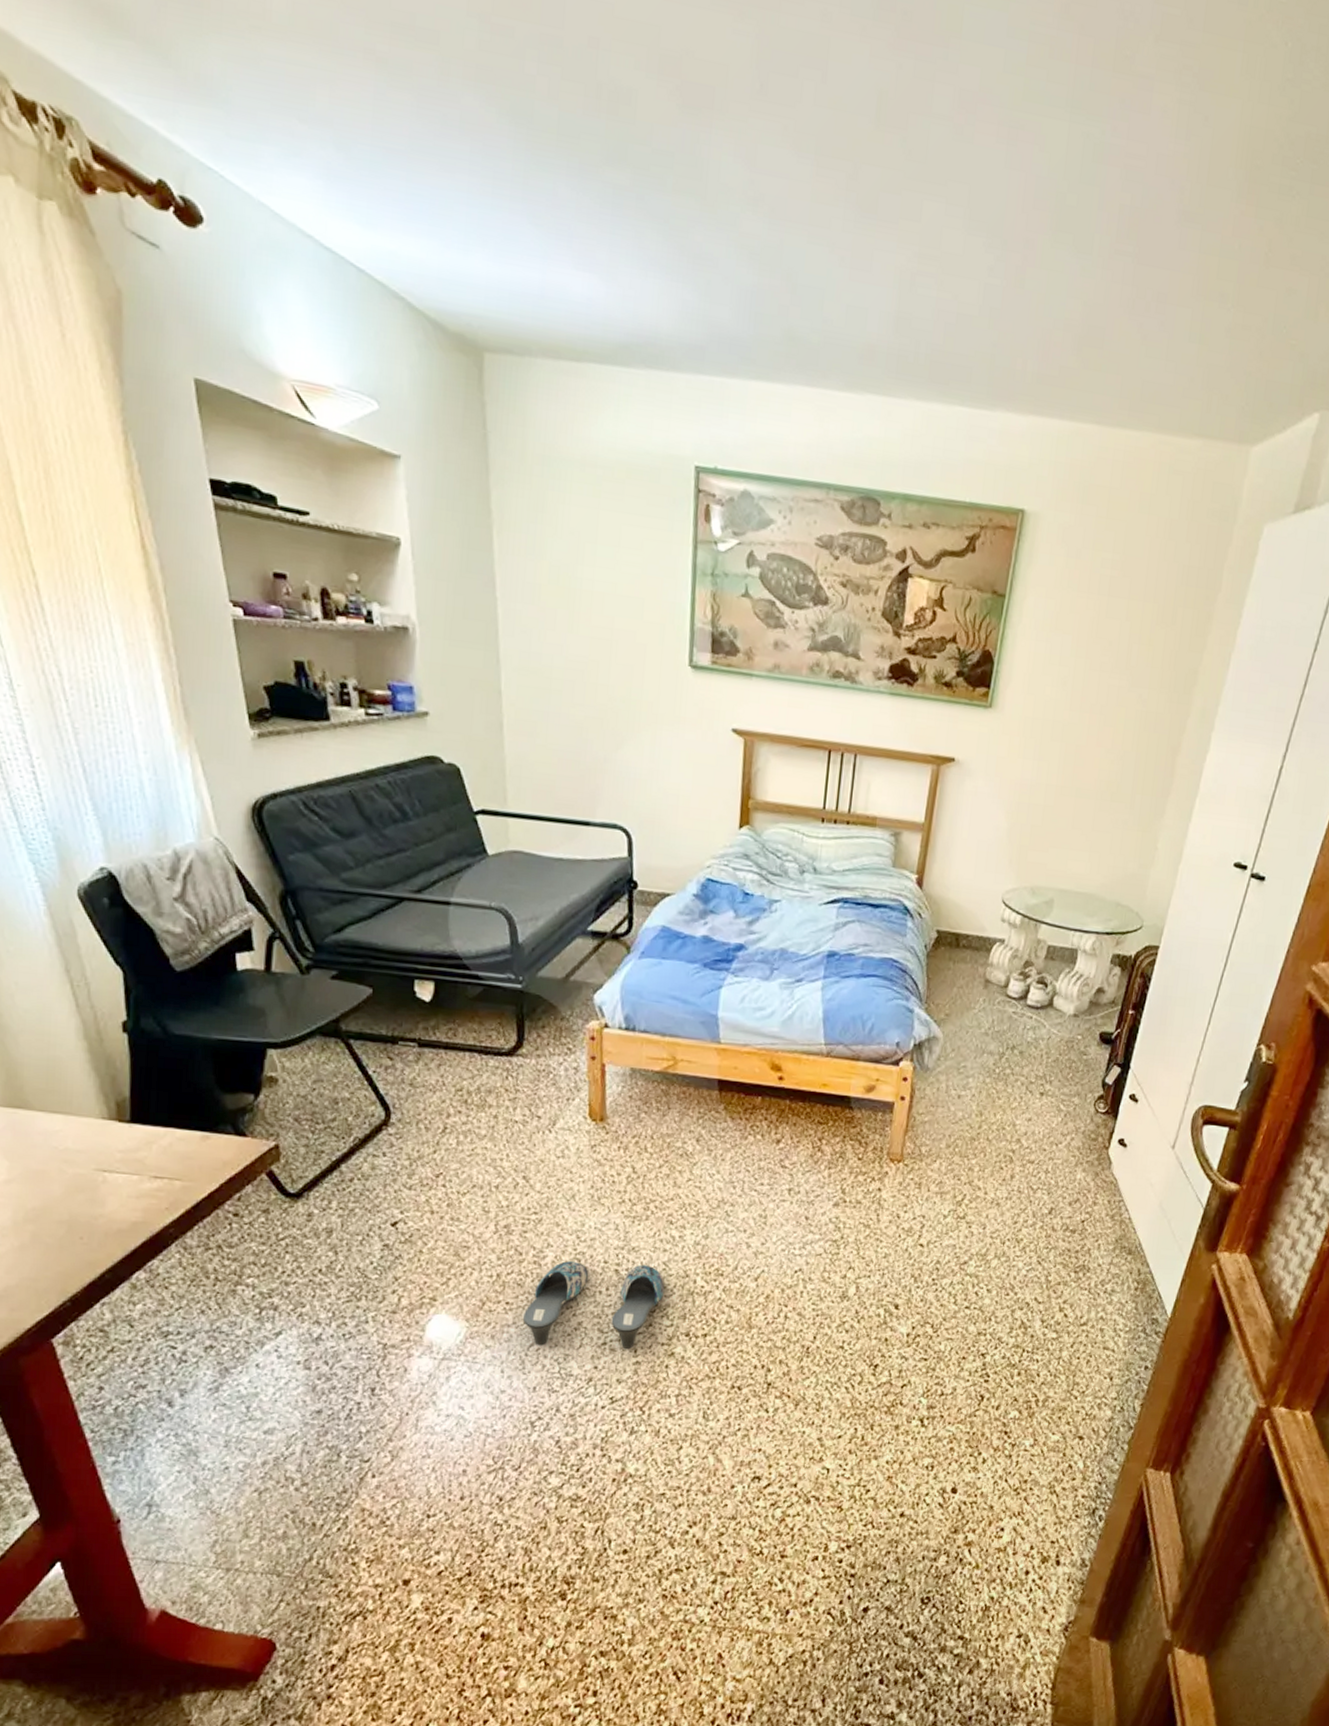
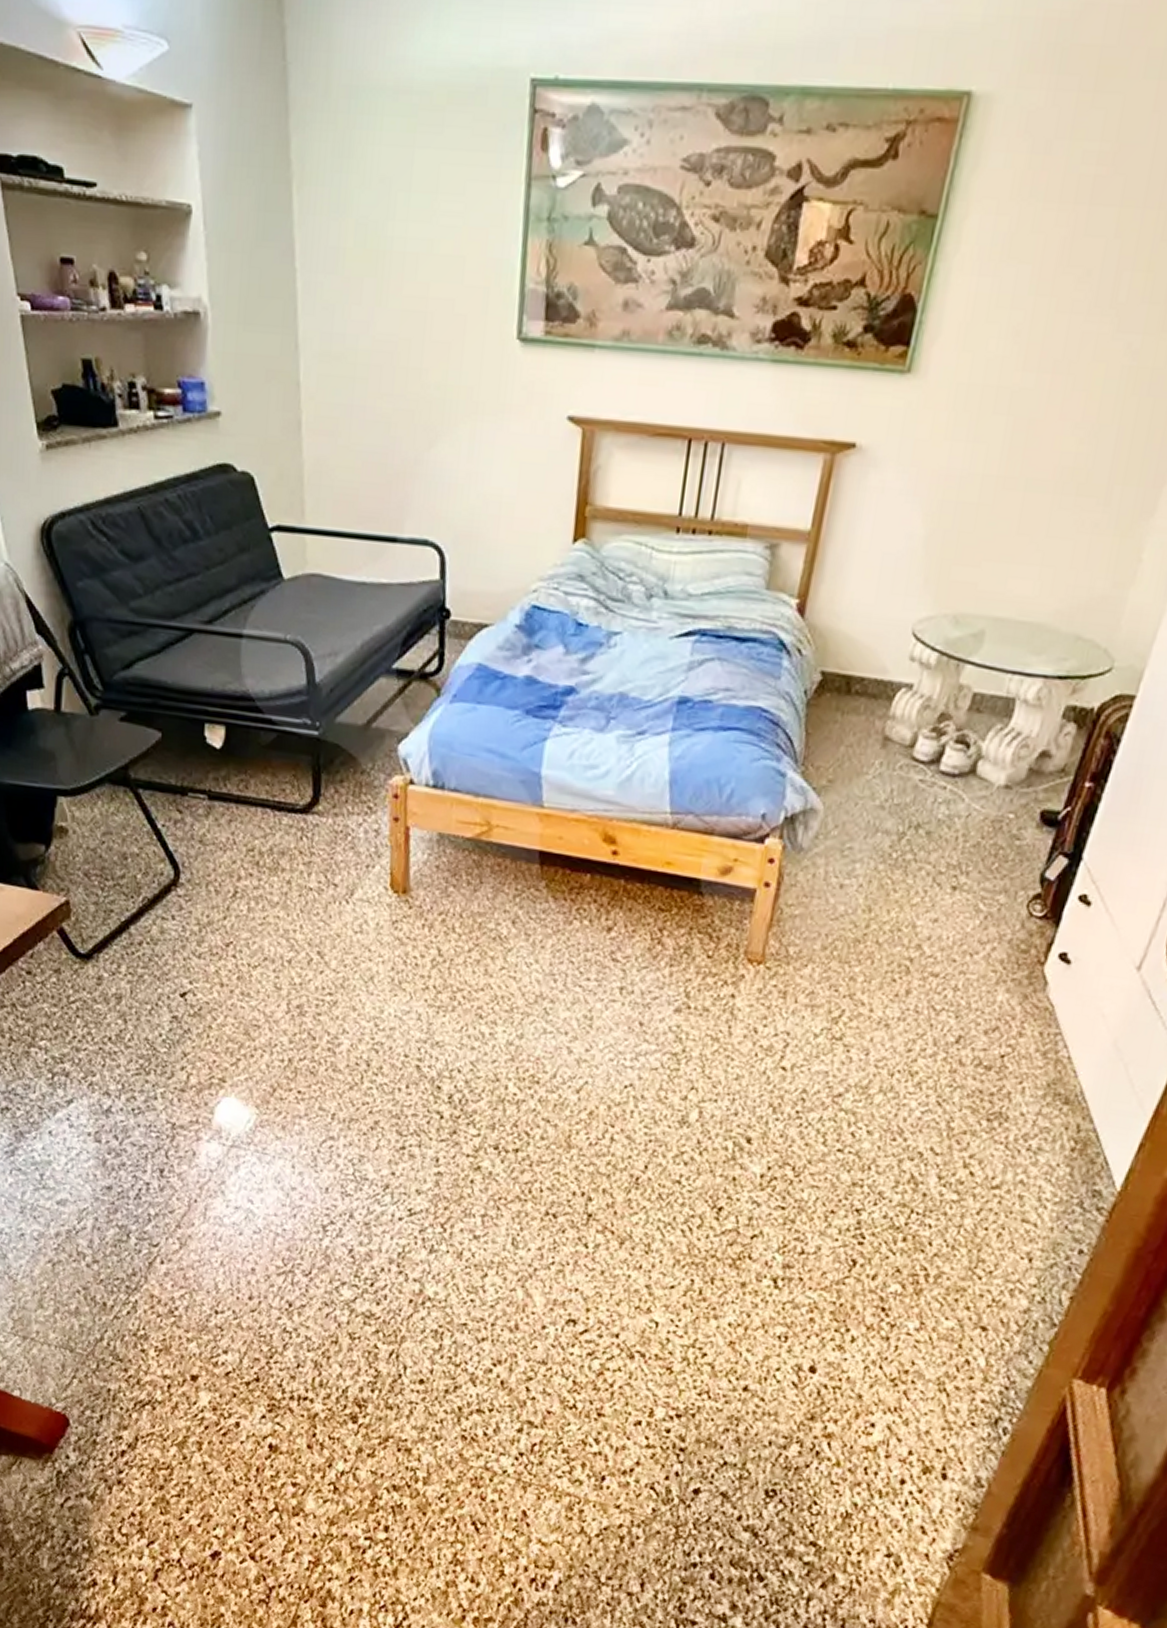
slippers: present [522,1261,665,1349] -> none [315,1051,472,1157]

